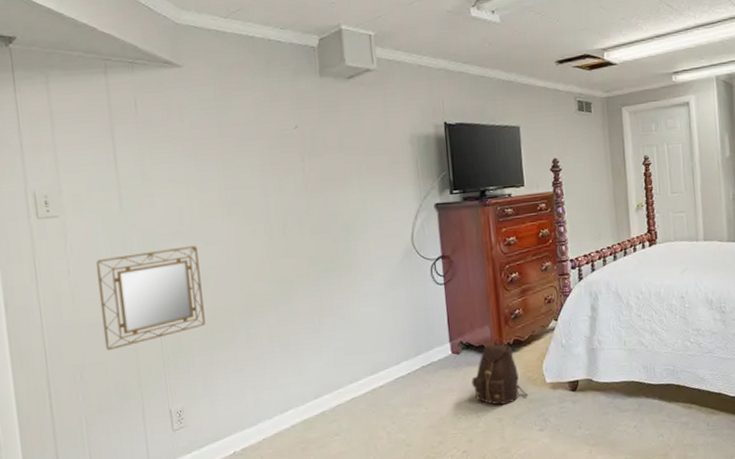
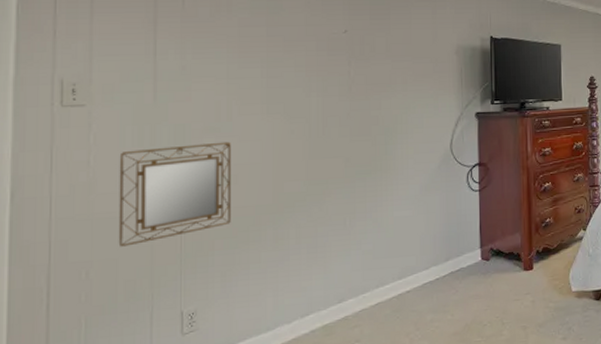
backpack: present [471,338,528,405] -> none [499,245,553,313]

